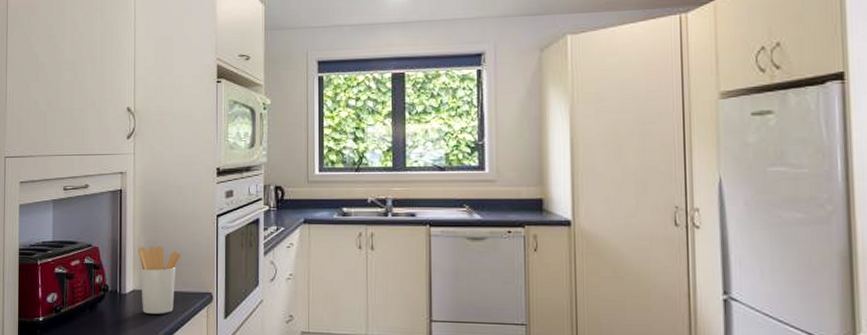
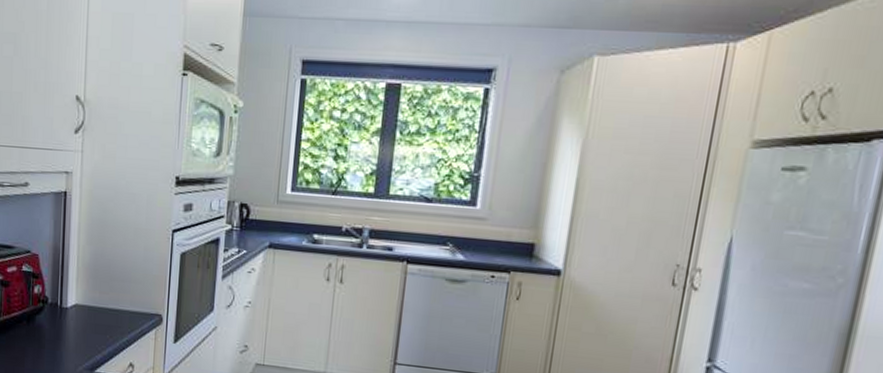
utensil holder: present [138,246,181,314] -> none [82,258,130,333]

